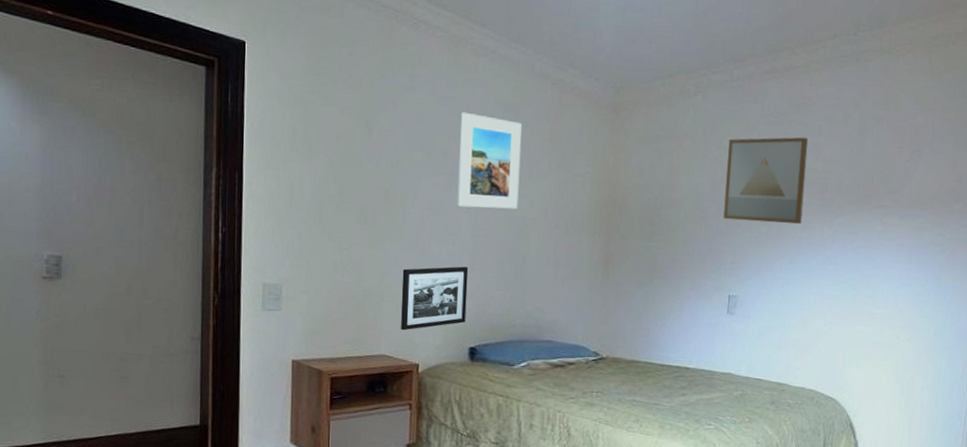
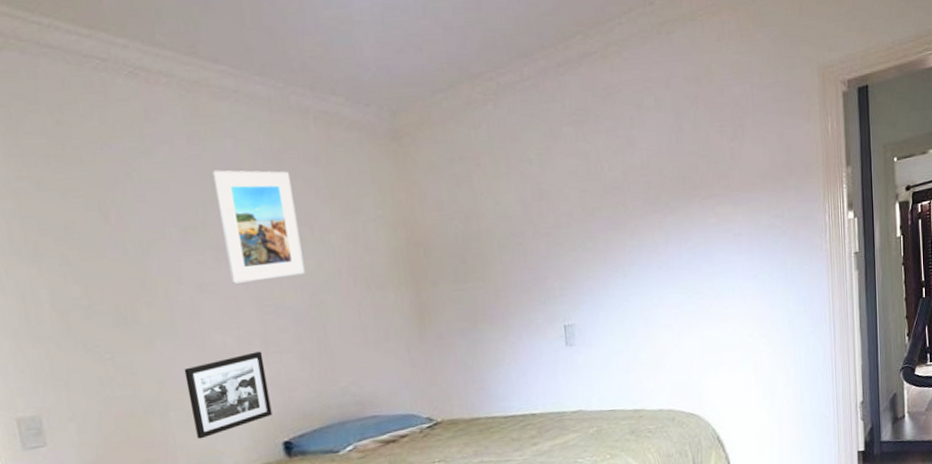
wall art: present [723,137,809,224] -> none [532,132,629,242]

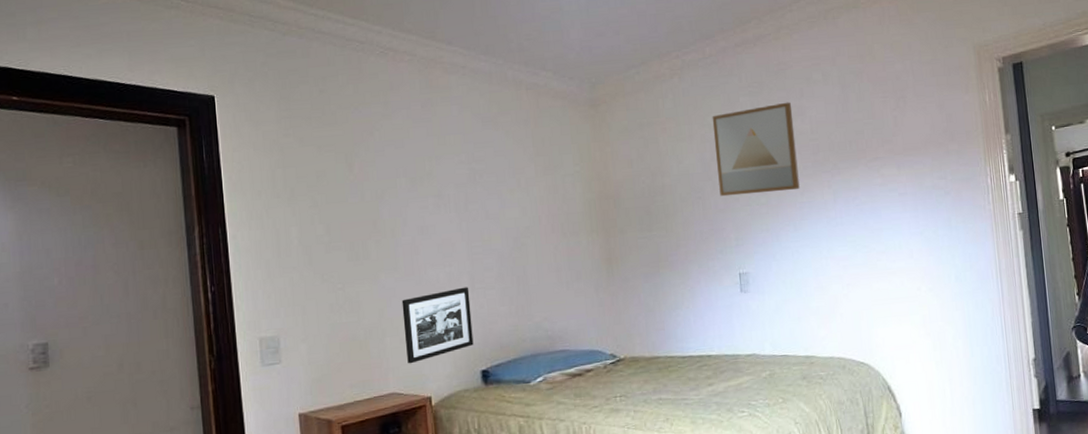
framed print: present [212,170,305,284] -> none [439,131,511,227]
wall art: none [532,132,629,242] -> present [712,102,800,197]

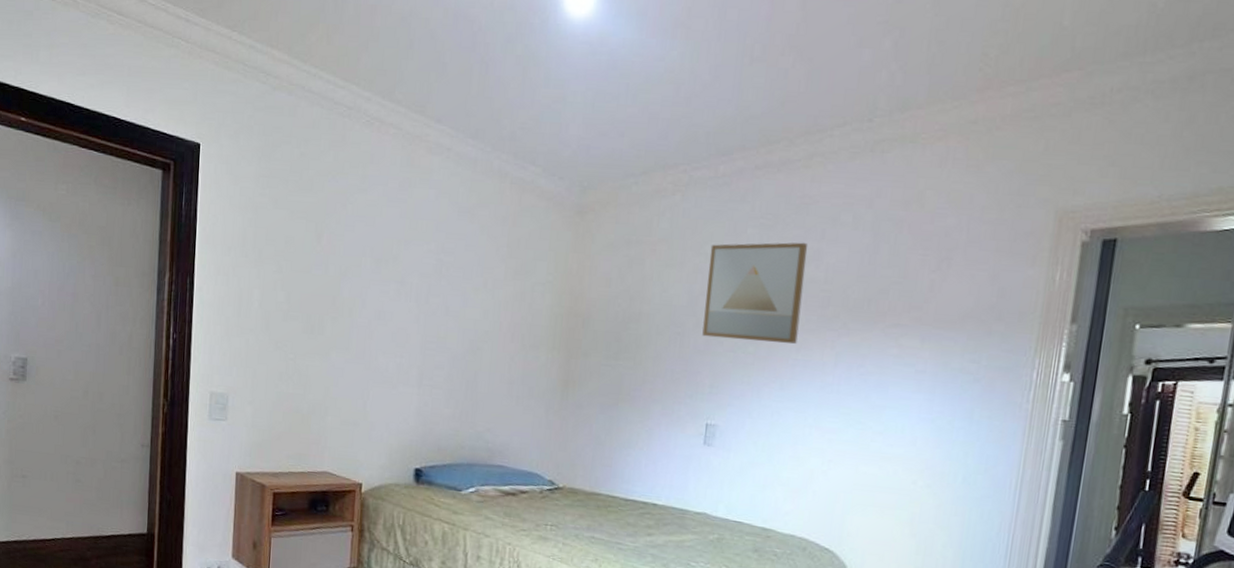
picture frame: present [401,287,474,364] -> none [345,381,417,447]

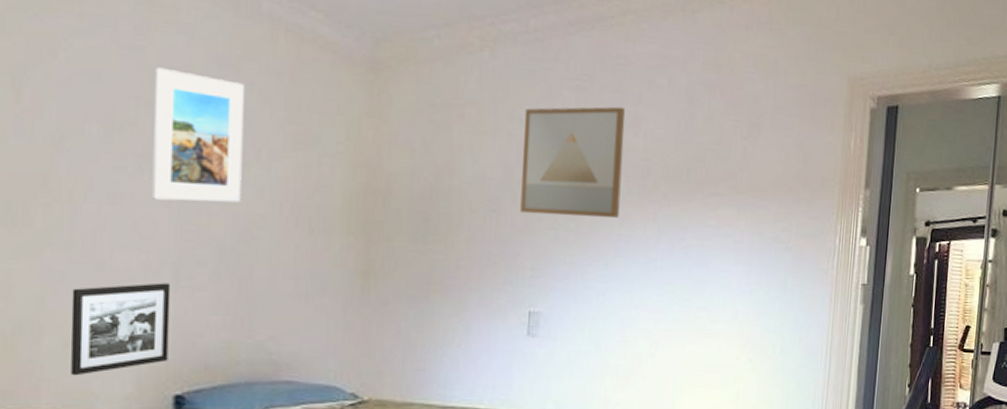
picture frame: none [345,381,417,447] -> present [70,283,171,376]
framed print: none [406,214,477,321] -> present [151,67,245,203]

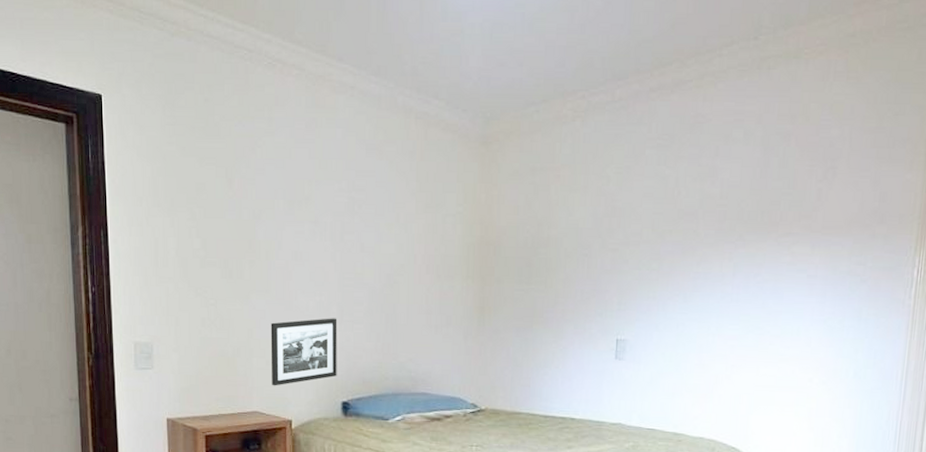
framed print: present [151,67,245,203] -> none [321,154,387,256]
wall art: present [520,106,626,218] -> none [608,160,704,258]

